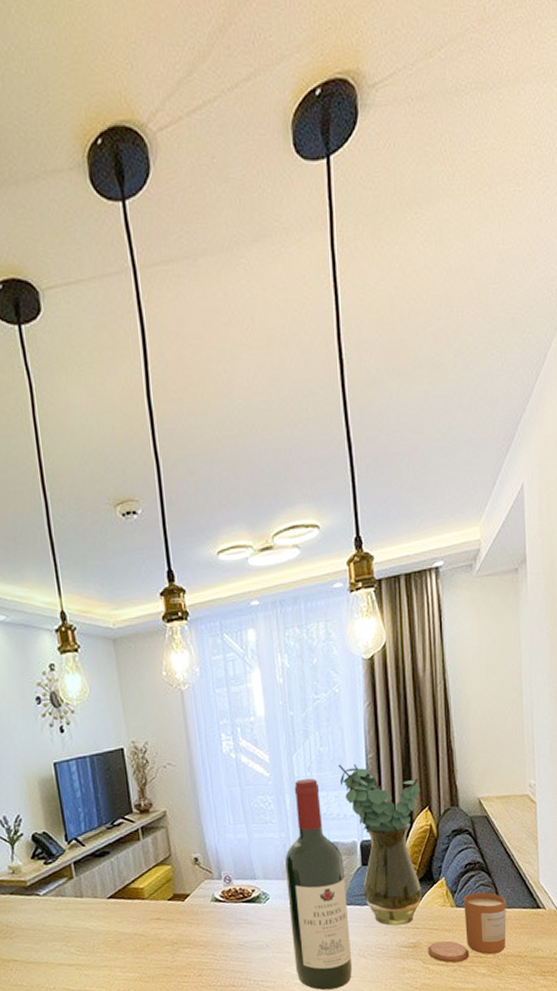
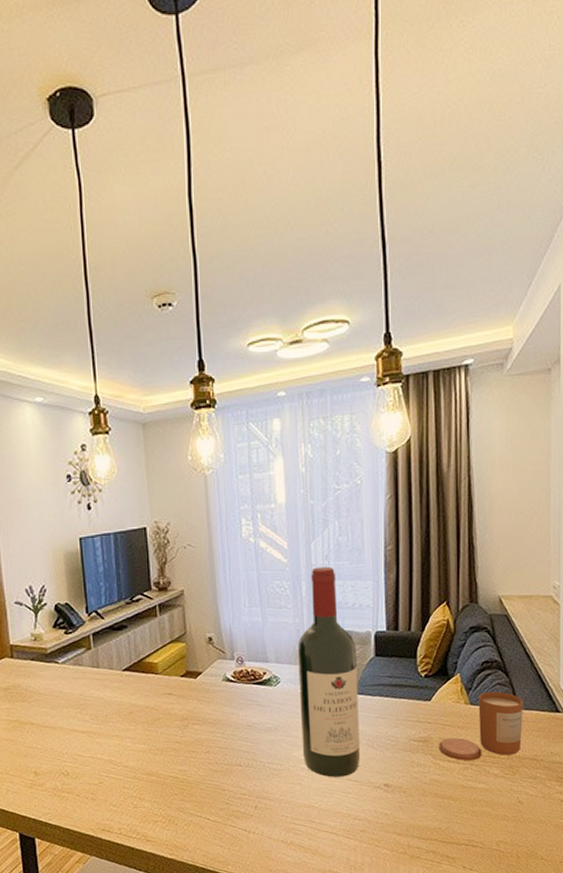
vase: present [339,763,422,926] -> none [357,554,440,719]

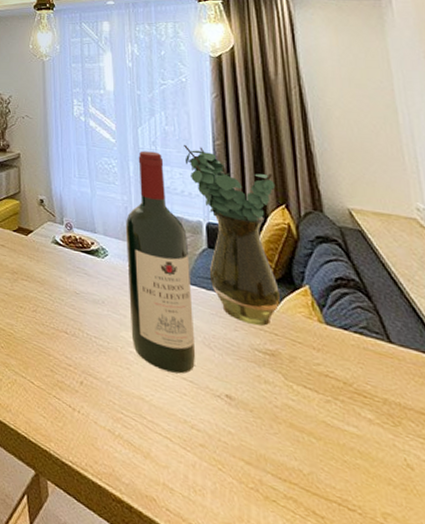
vase: none [357,554,440,719] -> present [184,144,280,326]
candle: present [439,691,523,761] -> none [290,313,400,400]

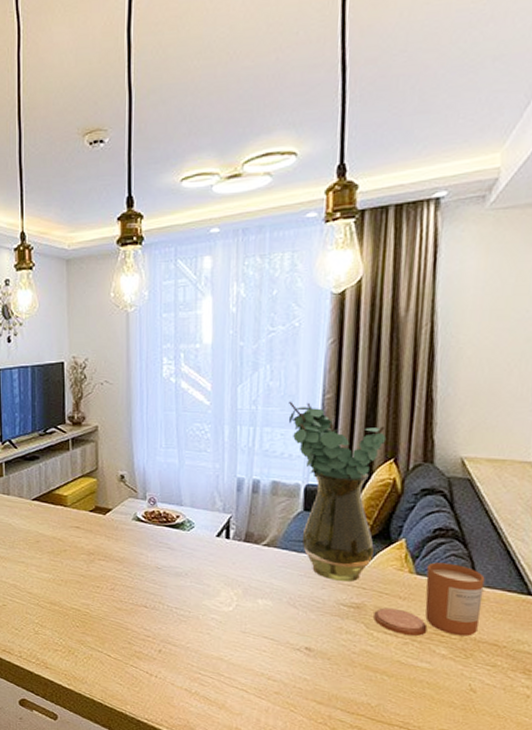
wine bottle: present [125,151,196,374] -> none [214,412,283,633]
candle: none [290,313,400,400] -> present [373,562,485,636]

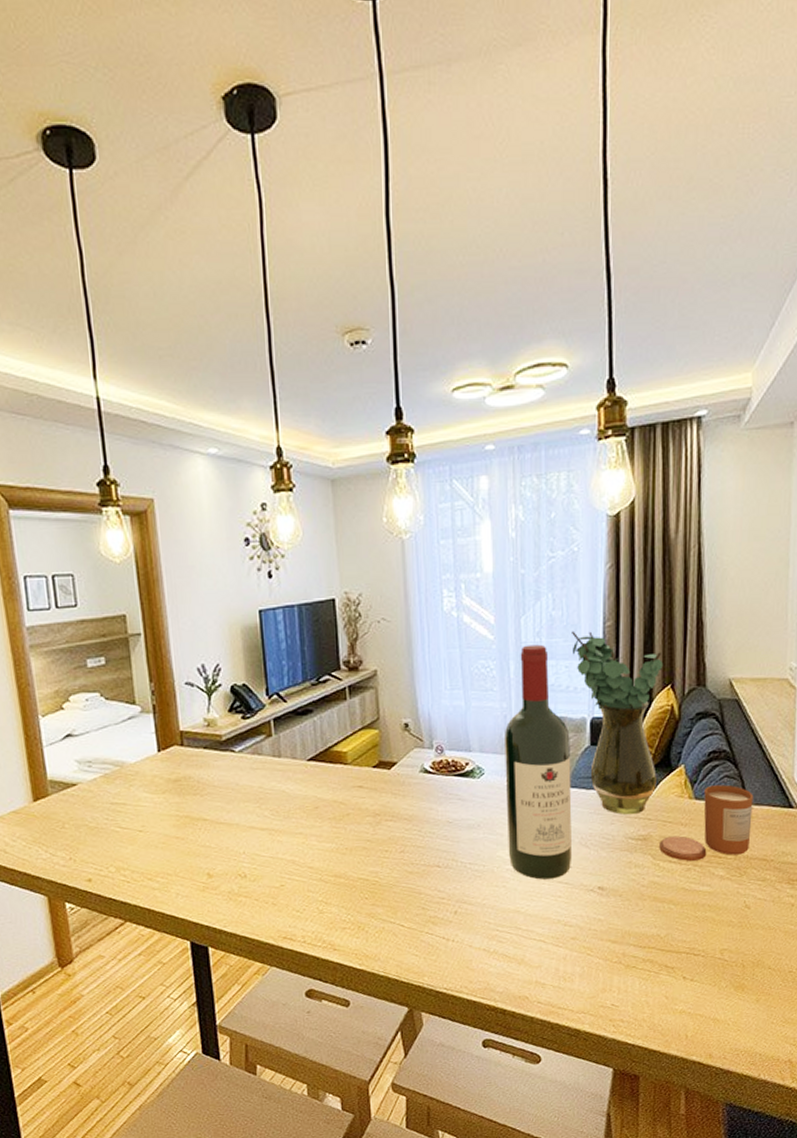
wine bottle: none [214,412,283,633] -> present [503,644,573,880]

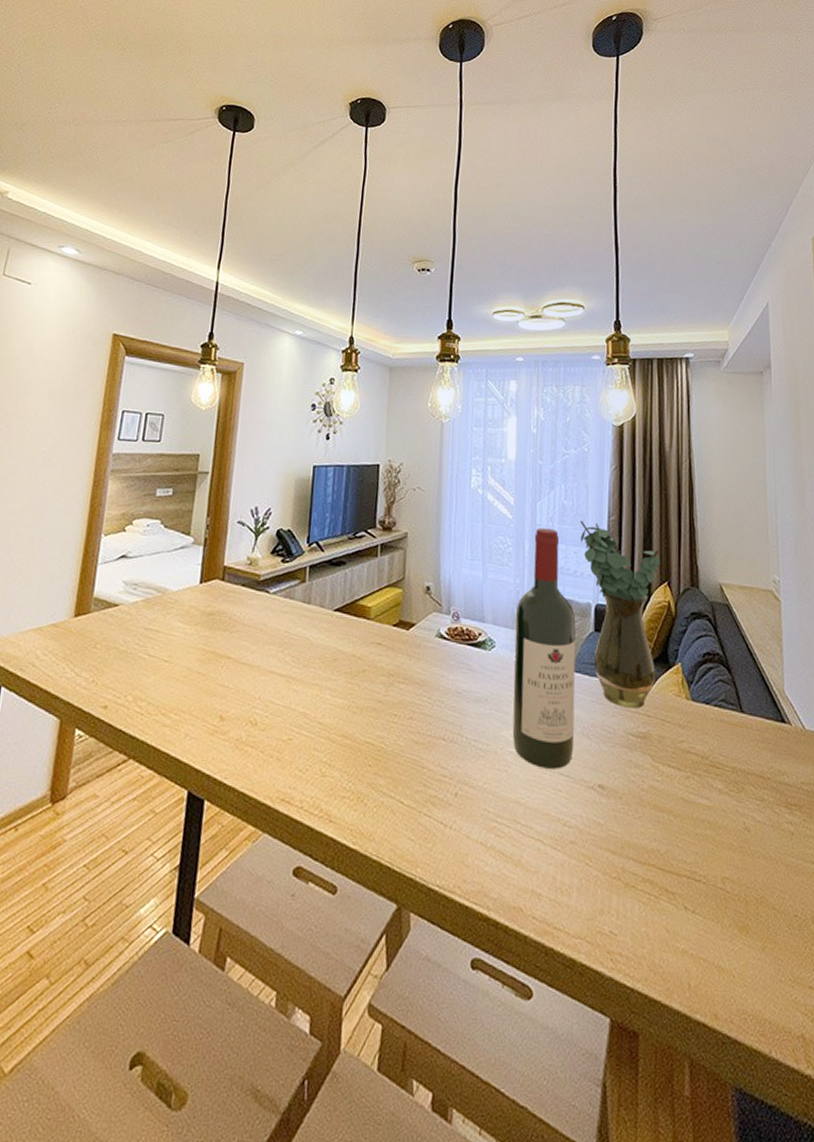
candle: present [659,785,754,861] -> none [658,688,747,768]

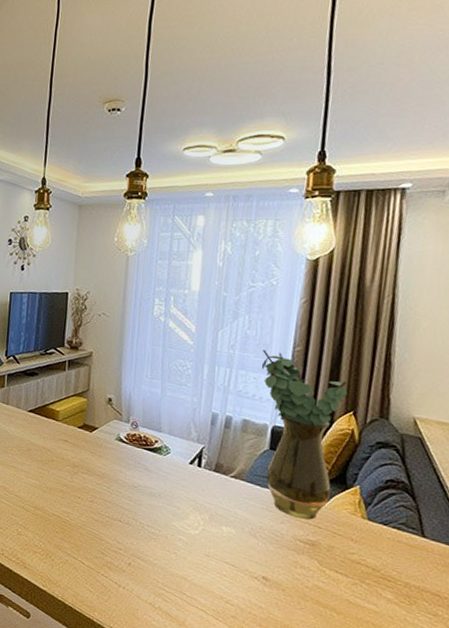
wine bottle: present [512,527,576,769] -> none [182,354,251,559]

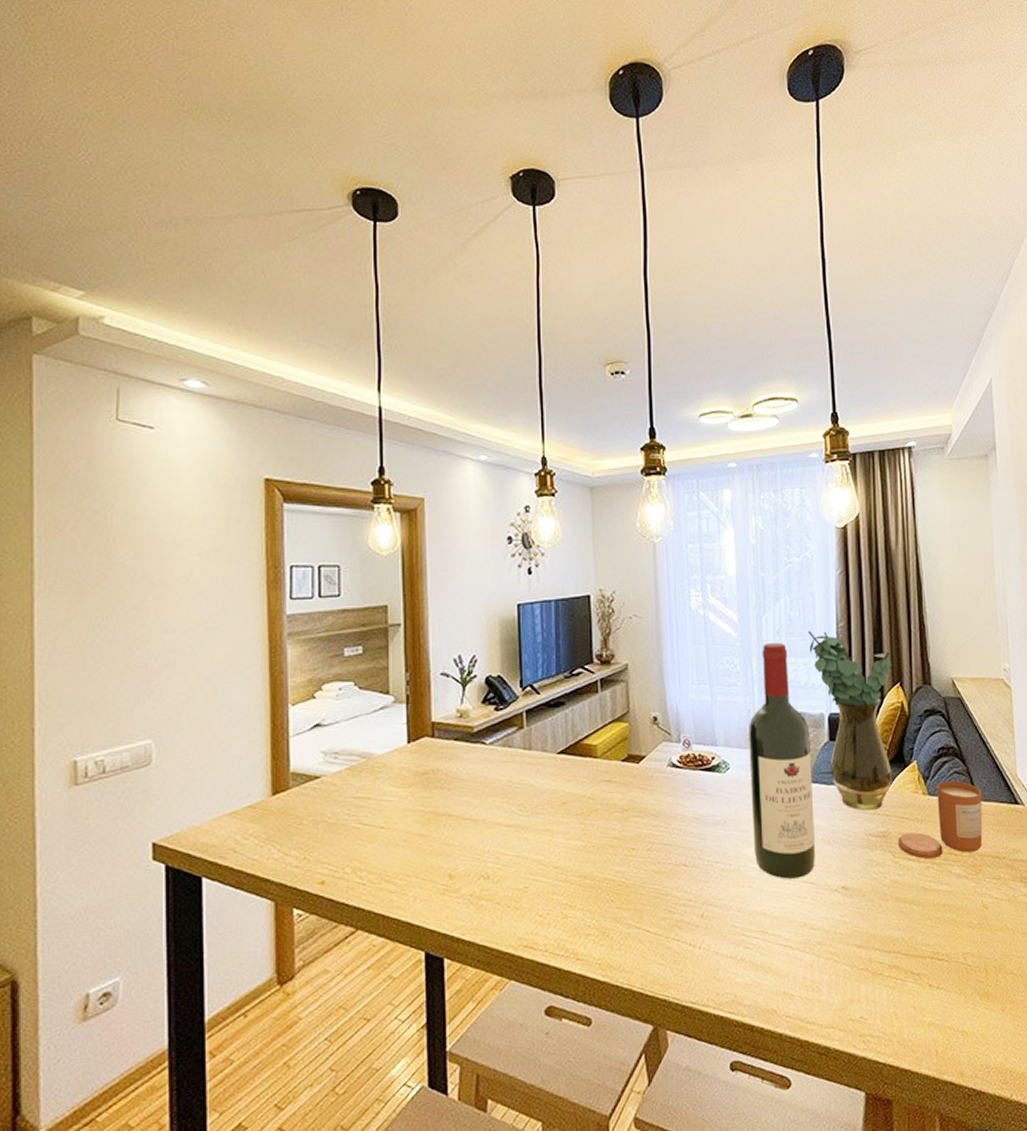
wine bottle: none [182,354,251,559] -> present [748,642,816,879]
candle: none [326,511,431,584] -> present [898,781,983,859]

